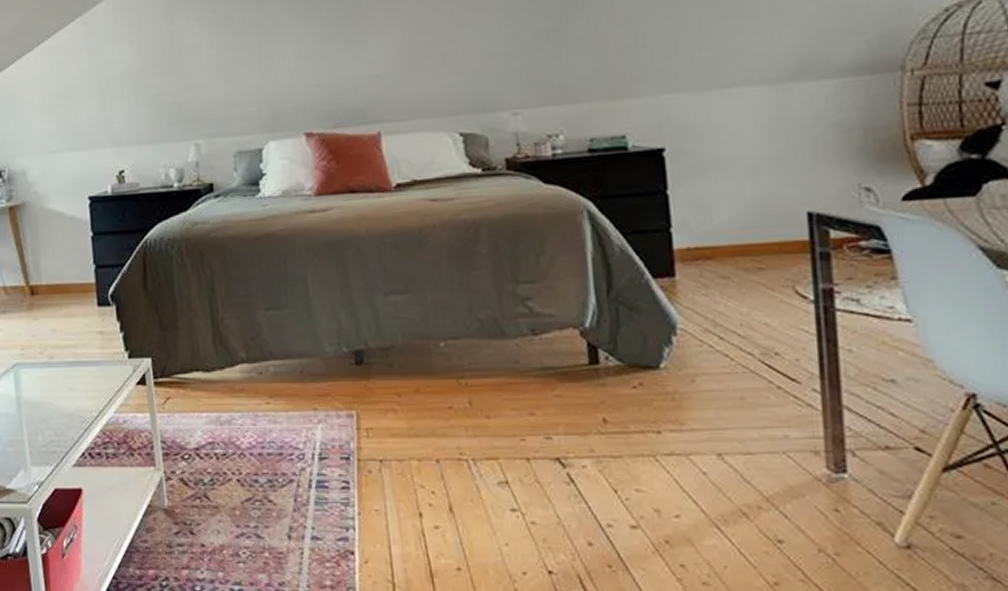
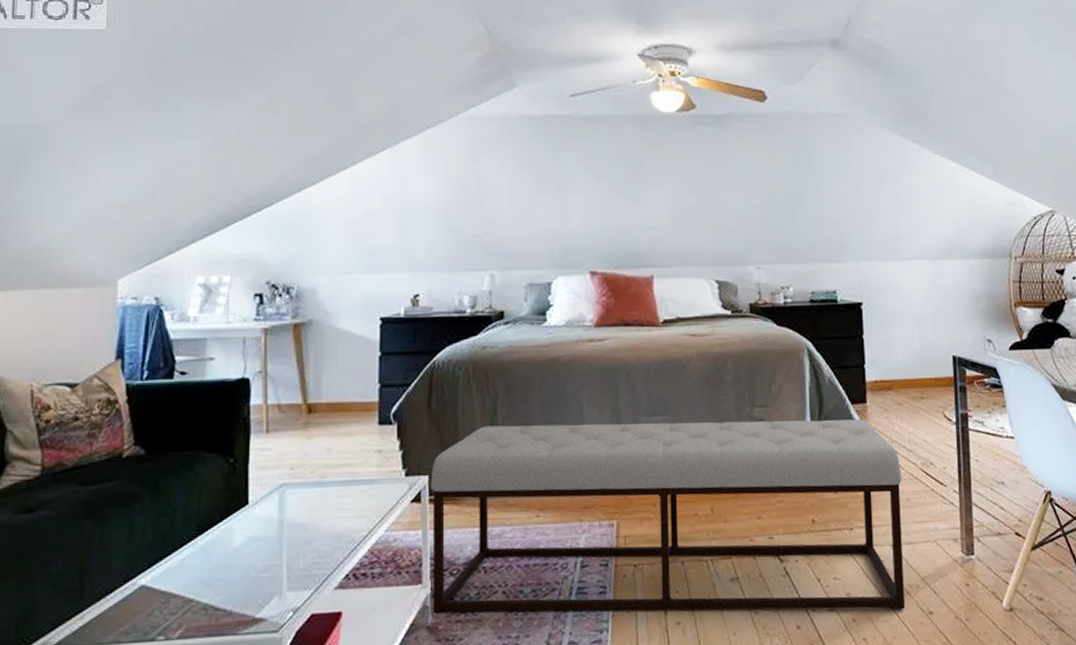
bench: none [153,297,742,534] -> present [430,419,906,614]

